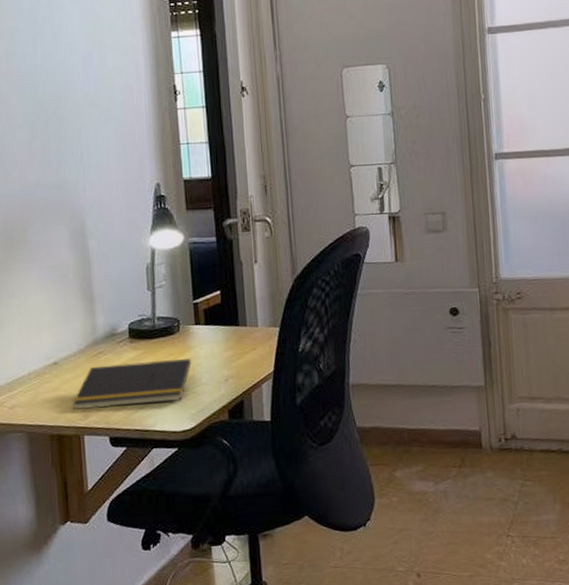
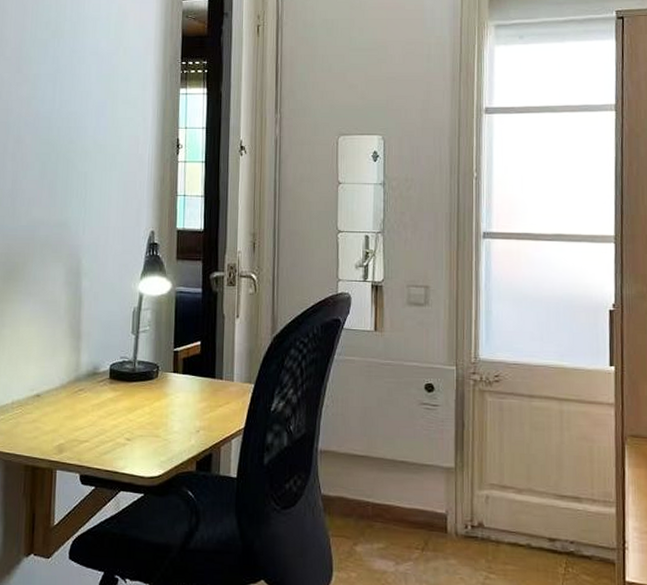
notepad: present [72,359,192,410] -> none [48,402,166,446]

